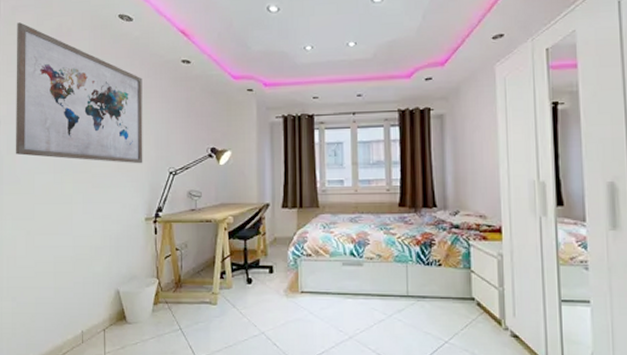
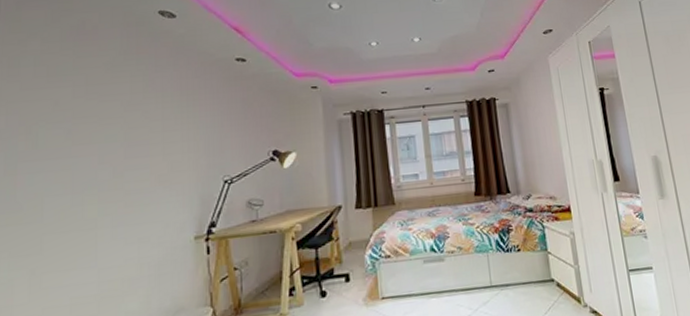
wall art: present [16,22,143,164] -> none [17,19,191,176]

